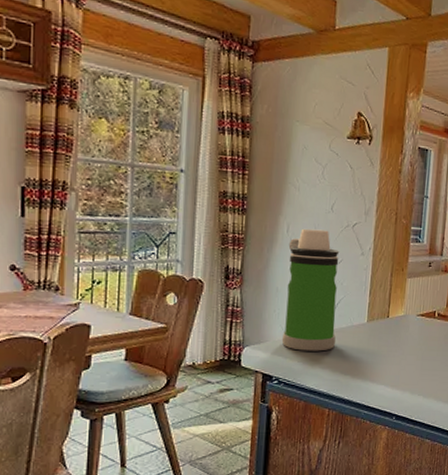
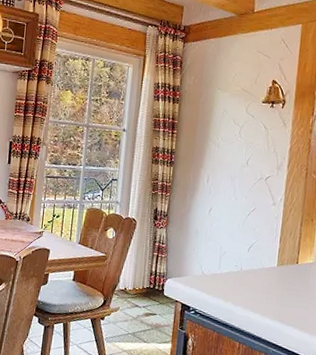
water bottle: present [281,228,340,351] -> none [199,179,253,289]

